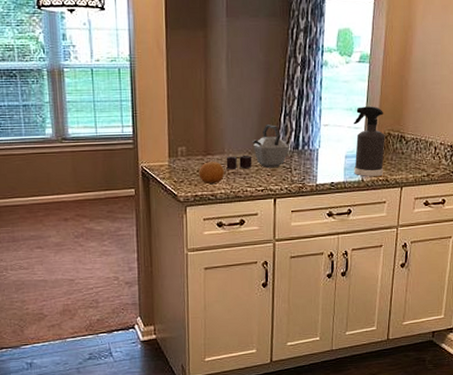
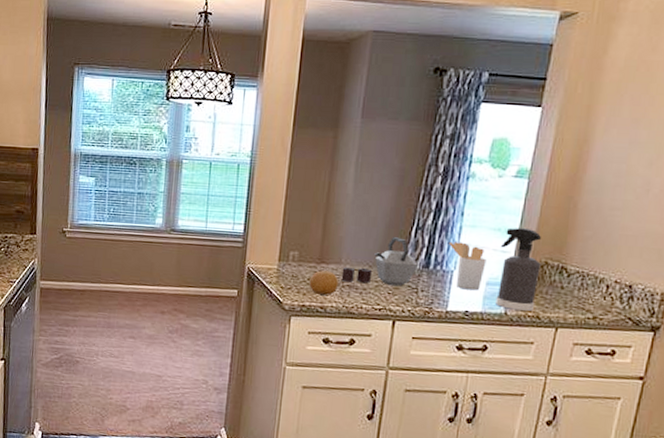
utensil holder: none [313,123,343,164] -> present [449,241,486,291]

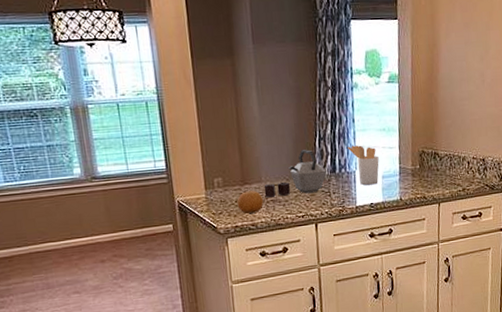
spray bottle: present [495,228,542,311] -> none [387,125,420,195]

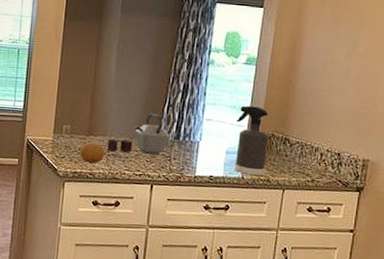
utensil holder: present [347,145,379,186] -> none [195,117,225,159]
spray bottle: none [387,125,420,195] -> present [234,105,269,175]

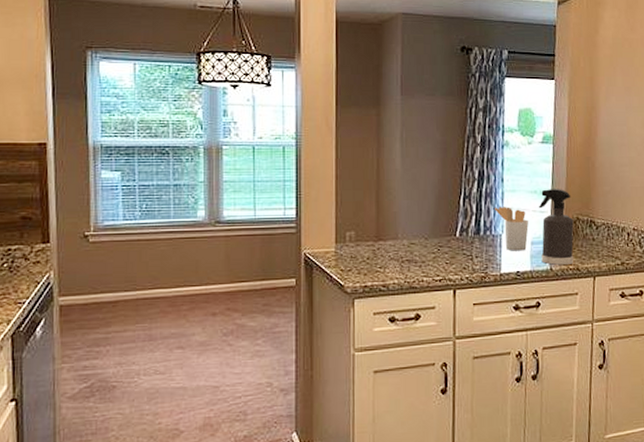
fruit: present [80,141,105,163] -> none [369,248,397,273]
kettle: present [107,112,170,155] -> none [400,206,469,257]
utensil holder: none [195,117,225,159] -> present [494,207,529,251]

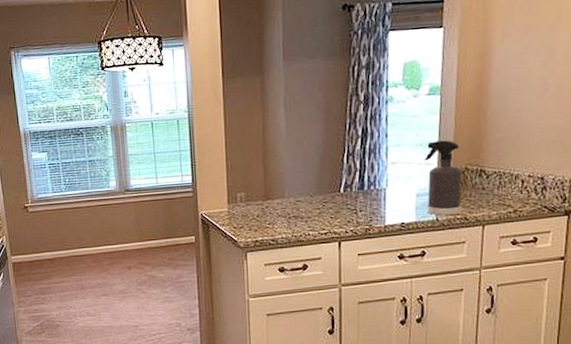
utensil holder: present [494,207,529,251] -> none [378,161,414,204]

